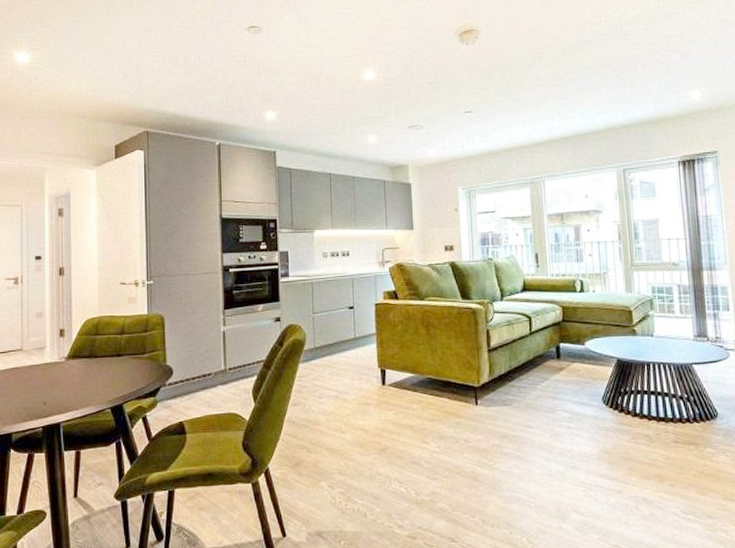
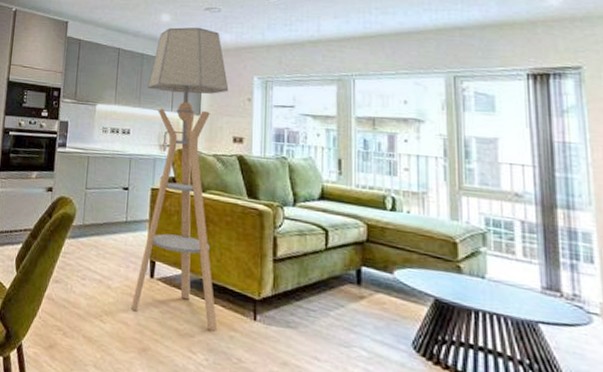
floor lamp: none [361,145,446,421] -> present [132,27,229,331]

